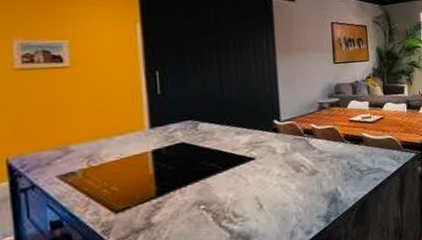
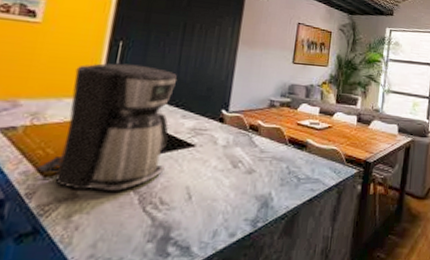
coffee maker: none [106,91,231,219] -> present [36,63,178,192]

